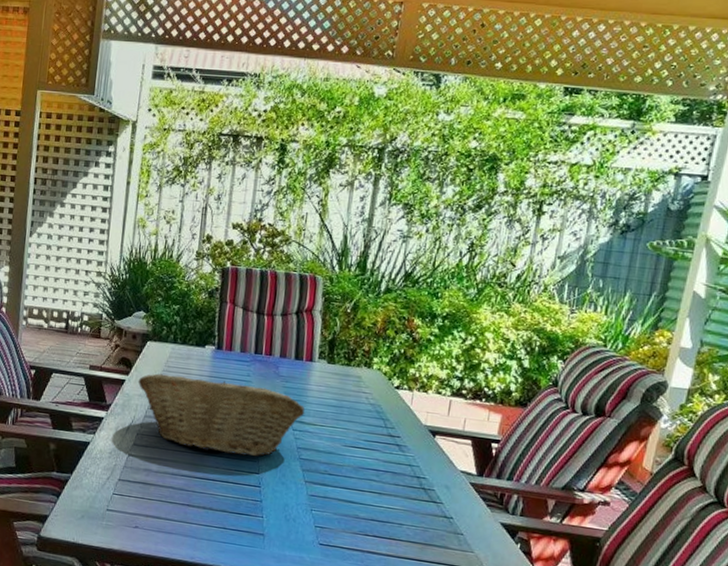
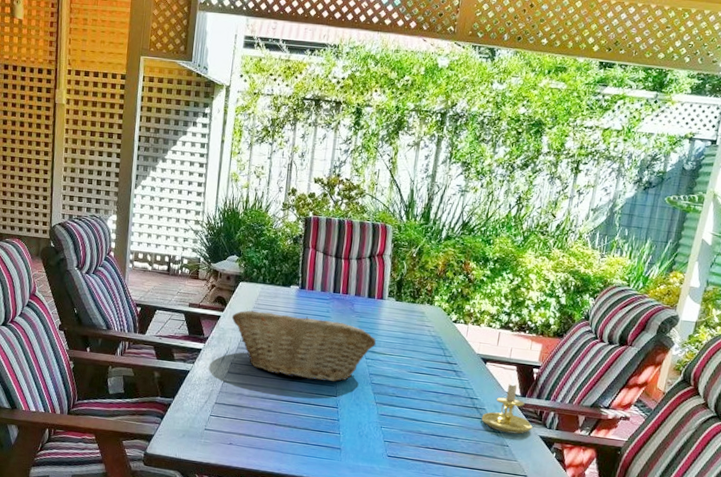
candle holder: none [430,444,493,521] -> present [481,370,534,435]

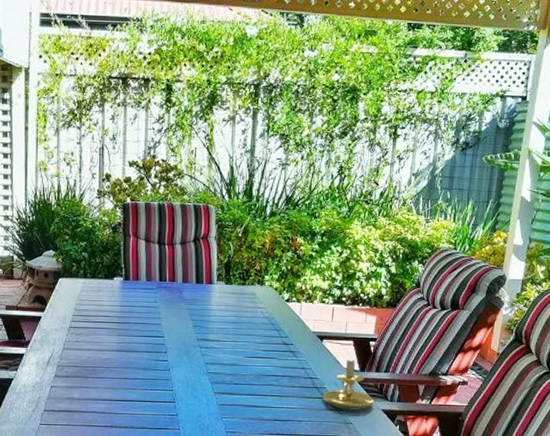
fruit basket: present [231,310,376,382] -> none [53,308,209,376]

